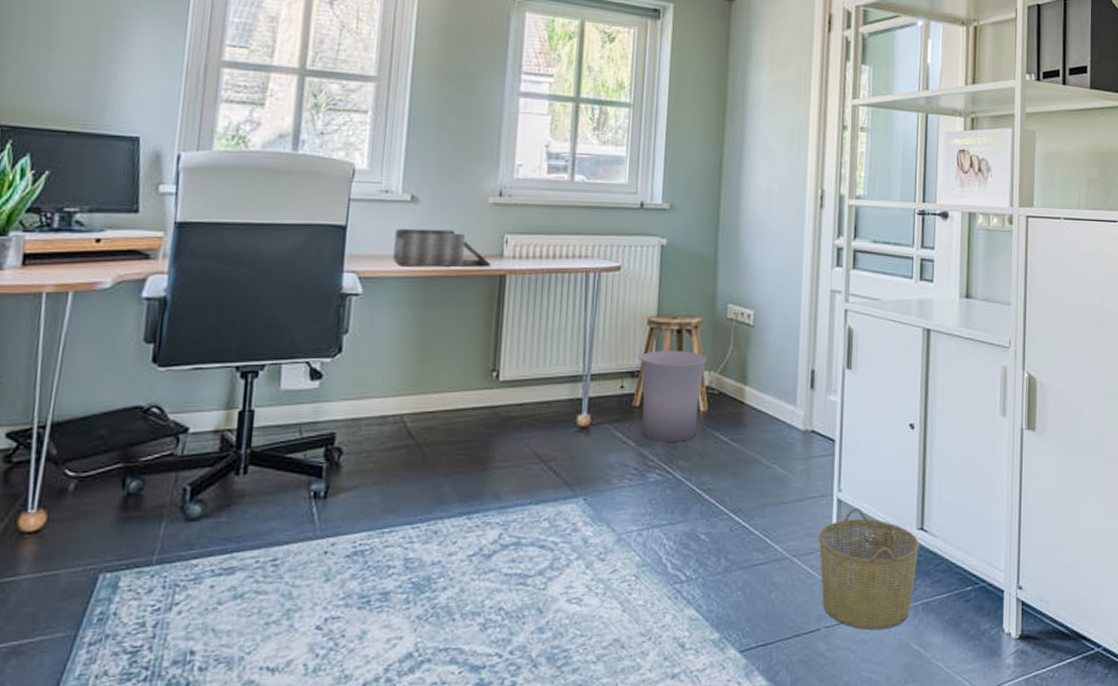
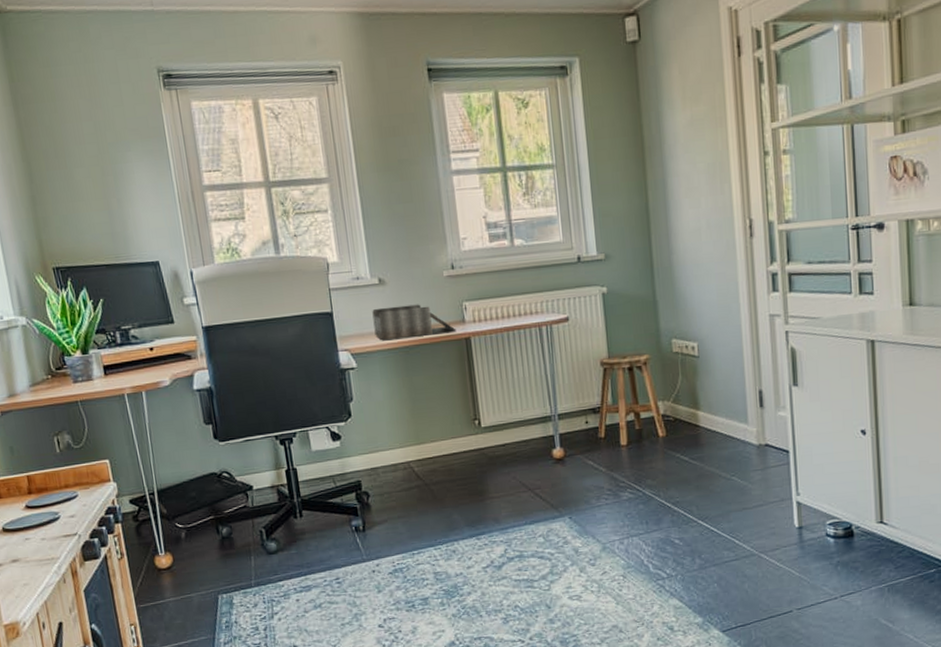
waste bin: present [640,351,707,442] -> none [598,385,660,466]
basket: present [818,507,919,630] -> none [782,507,880,610]

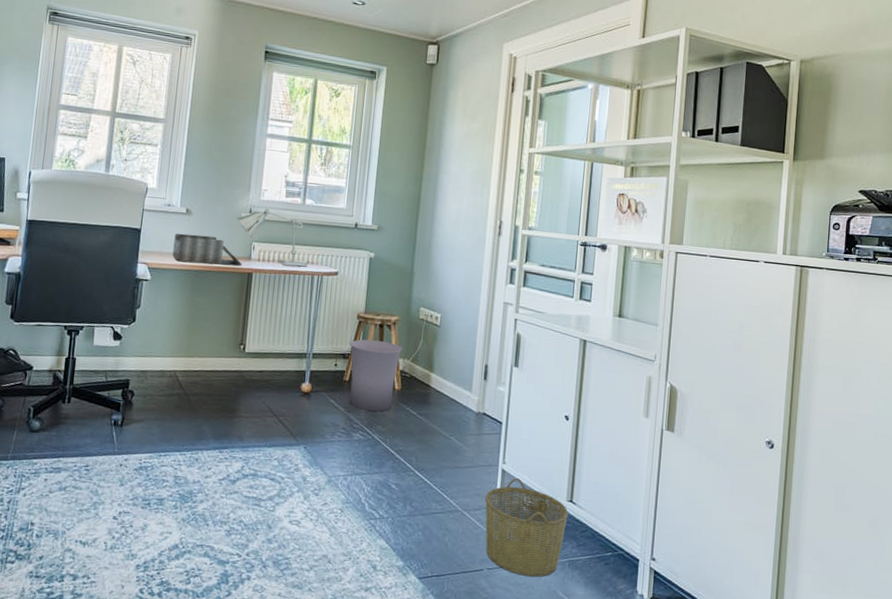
desk lamp: none [437,259,532,322] -> present [236,208,308,267]
waste bin: none [598,385,660,466] -> present [349,339,402,412]
basket: none [782,507,880,610] -> present [484,477,568,577]

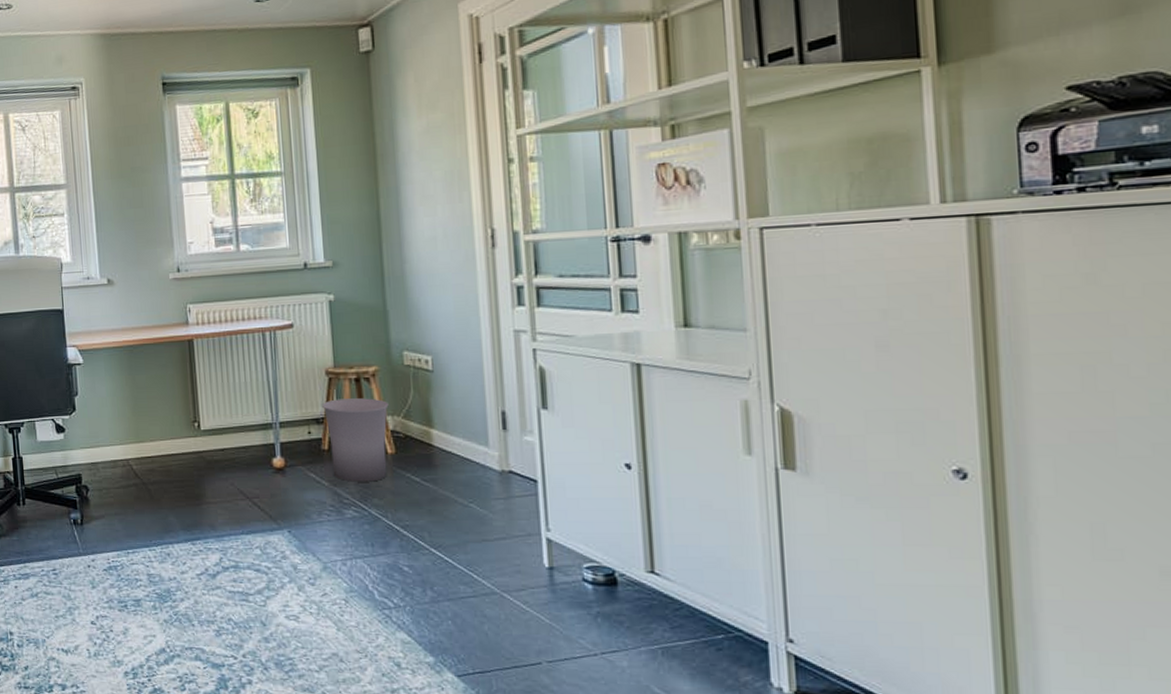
desk organizer: present [172,233,242,266] -> none [100,305,180,339]
desk lamp: present [236,208,308,267] -> none [163,263,256,326]
basket: present [484,477,568,577] -> none [529,547,651,669]

